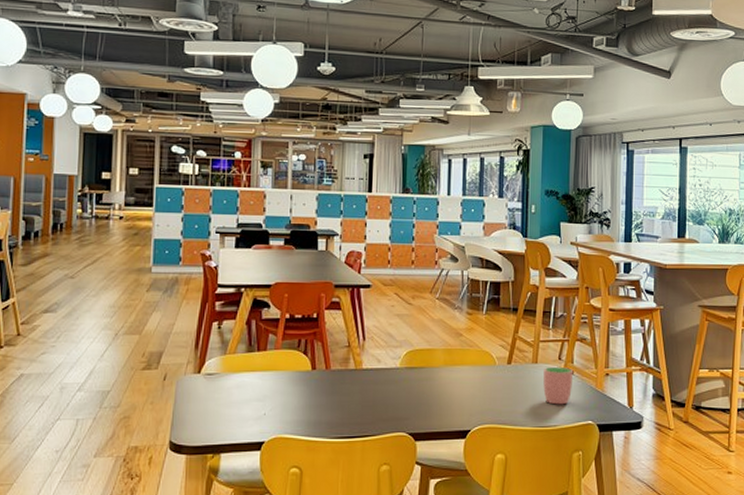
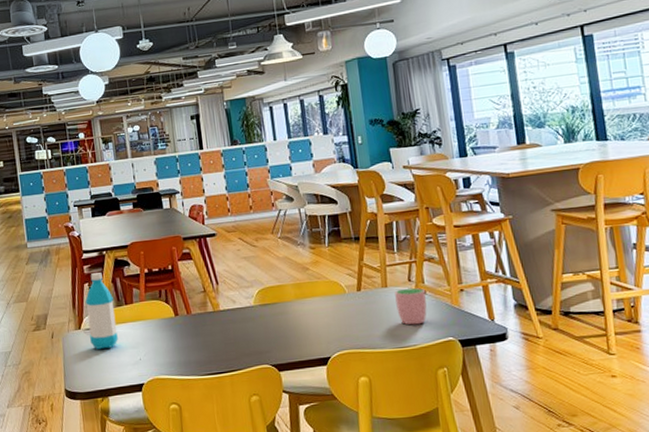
water bottle: none [210,311,245,398] -> present [86,272,118,349]

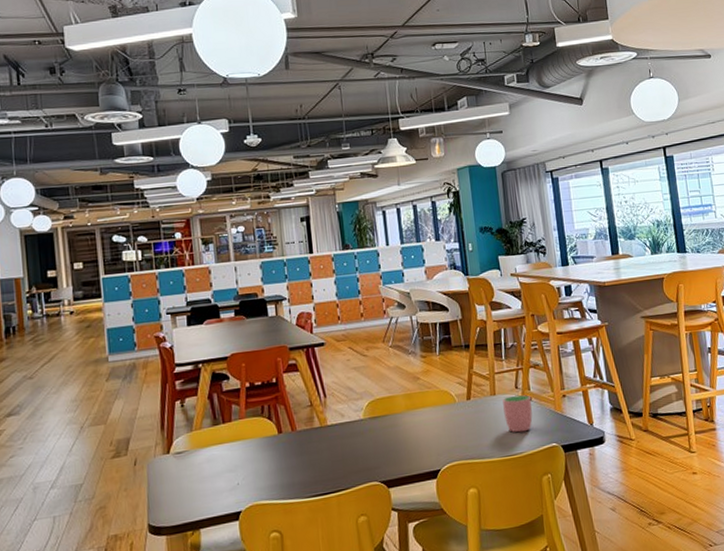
water bottle: present [86,272,118,349] -> none [177,388,213,475]

